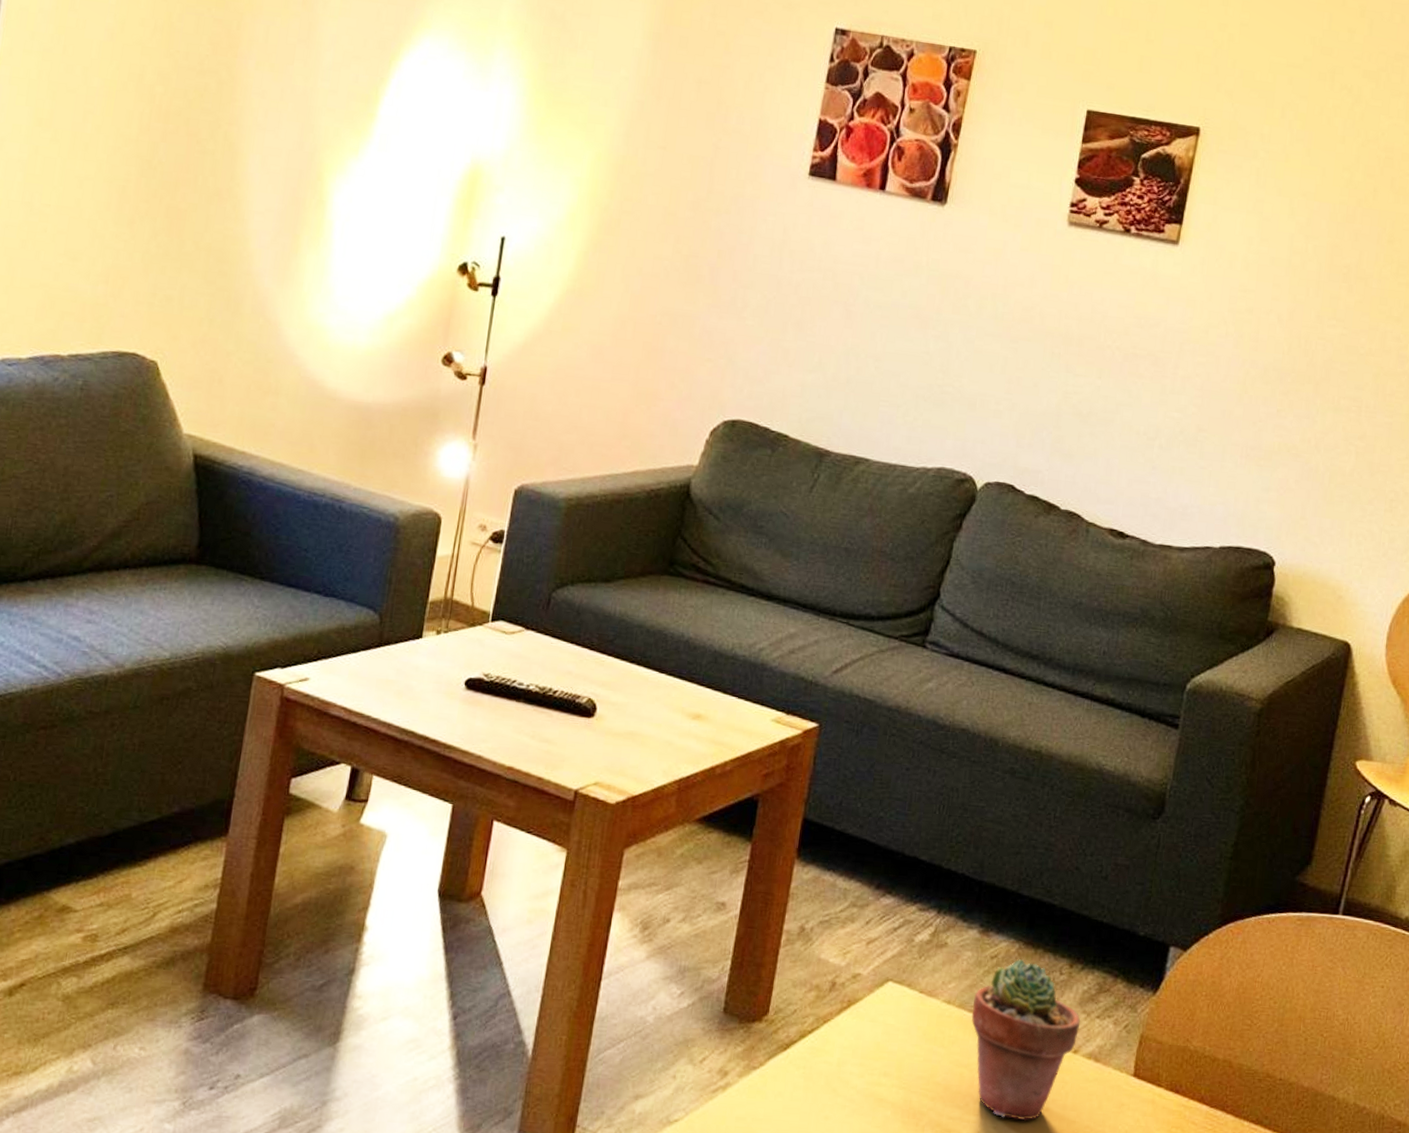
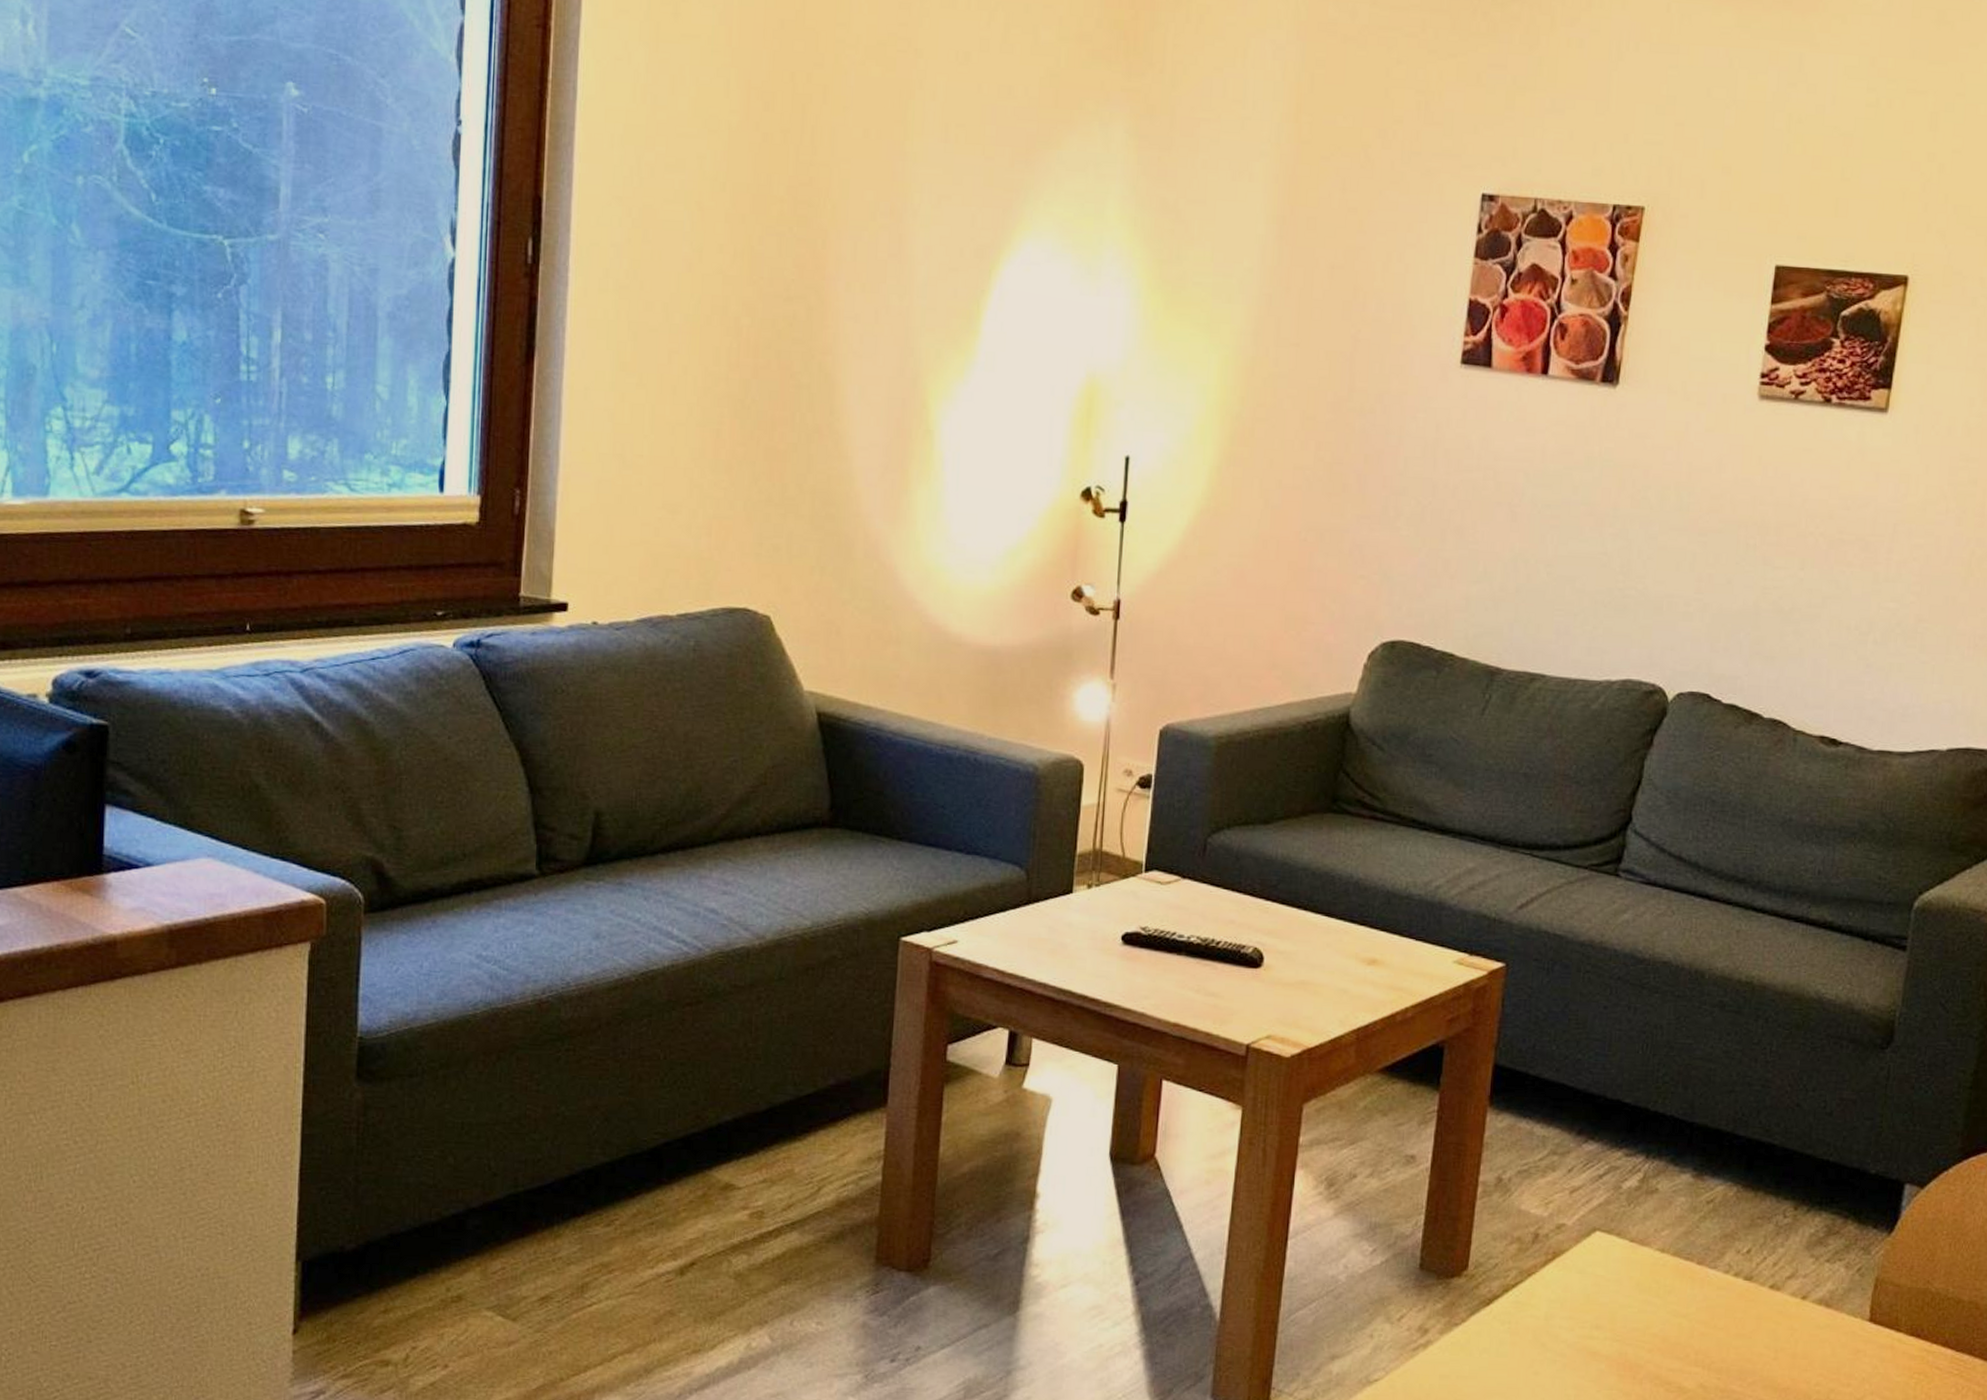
potted succulent: present [971,959,1081,1121] -> none [1688,1203,1809,1371]

